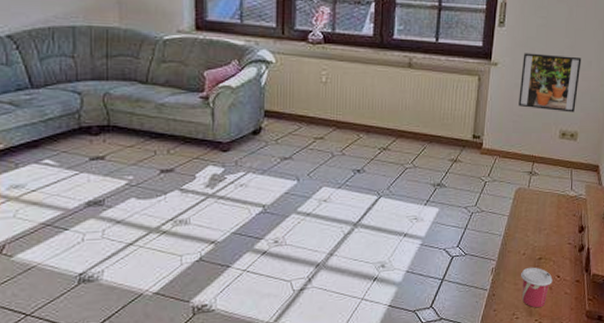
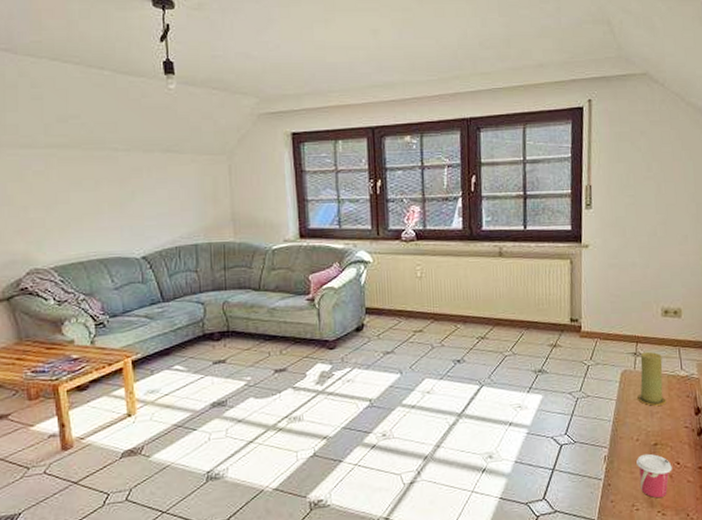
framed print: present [518,53,582,113] -> none [614,232,677,289]
candle: none [527,171,555,223] -> present [636,351,666,406]

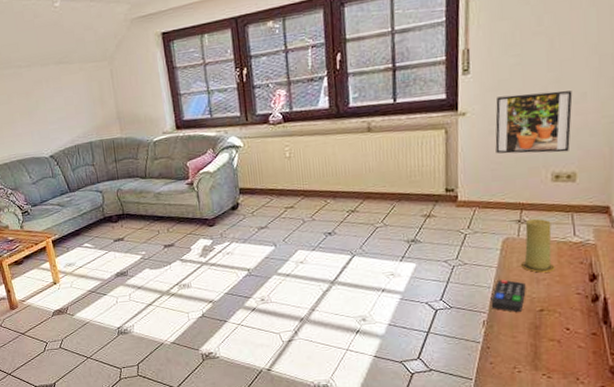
remote control: none [611,412,642,447] -> present [491,279,526,313]
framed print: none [614,232,677,289] -> present [495,90,573,154]
cup: present [636,453,672,498] -> none [519,319,561,362]

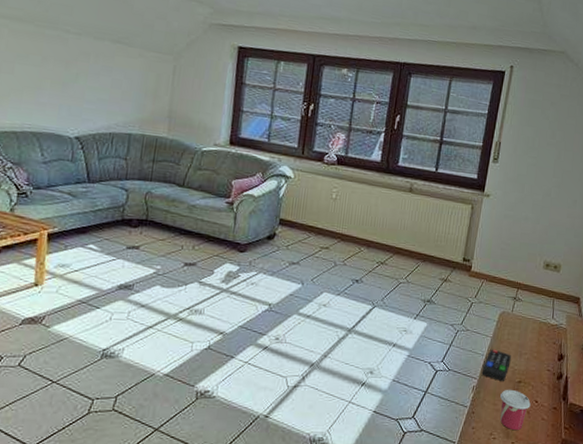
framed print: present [495,90,573,154] -> none [507,188,568,246]
cup: none [519,319,561,362] -> present [500,389,531,431]
candle: present [520,218,555,273] -> none [509,298,538,348]

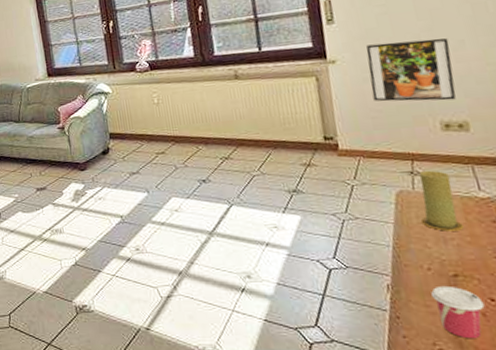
remote control: present [482,349,511,382] -> none [393,237,434,277]
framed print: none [507,188,568,246] -> present [366,38,456,102]
candle: none [509,298,538,348] -> present [418,170,464,231]

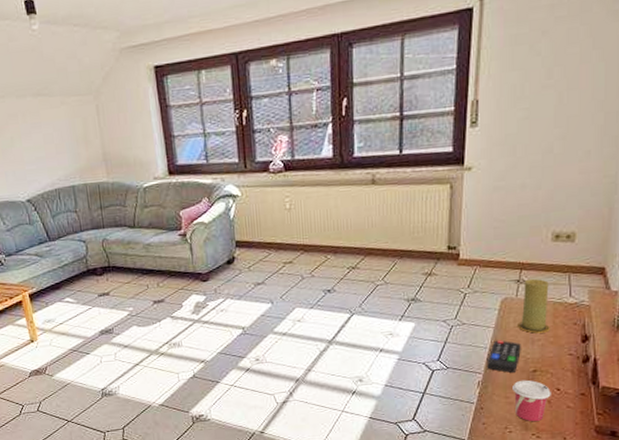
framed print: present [366,38,456,102] -> none [499,148,577,212]
remote control: none [393,237,434,277] -> present [486,340,521,374]

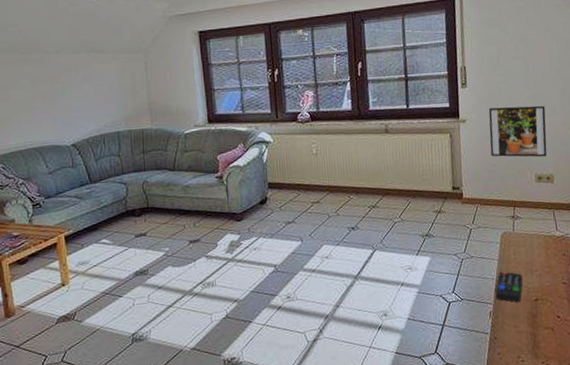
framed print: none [499,148,577,212] -> present [488,105,547,157]
cup: present [512,379,551,422] -> none [519,308,553,350]
candle: present [516,278,550,333] -> none [516,214,545,264]

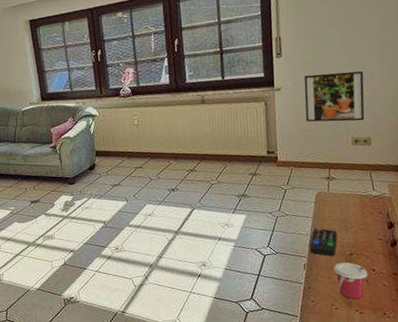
cup: none [519,308,553,350] -> present [334,262,368,299]

